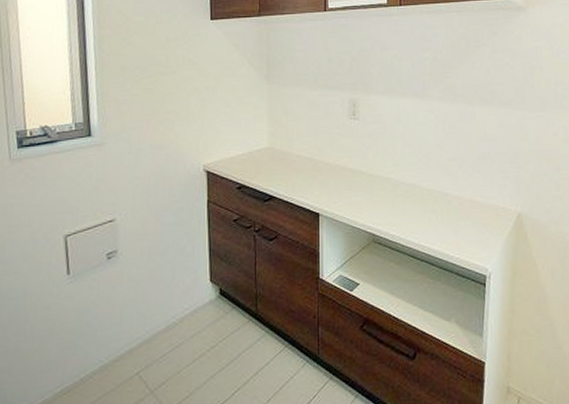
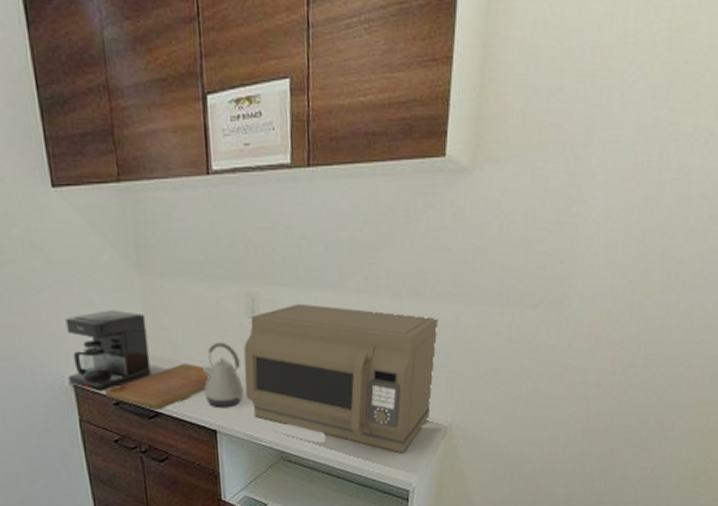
coffee maker: none [203,111,269,177] -> present [65,310,151,392]
cutting board: none [230,155,316,195] -> present [104,363,209,411]
kettle: none [311,138,345,193] -> present [203,342,245,407]
microwave: none [344,108,505,240] -> present [244,303,439,454]

